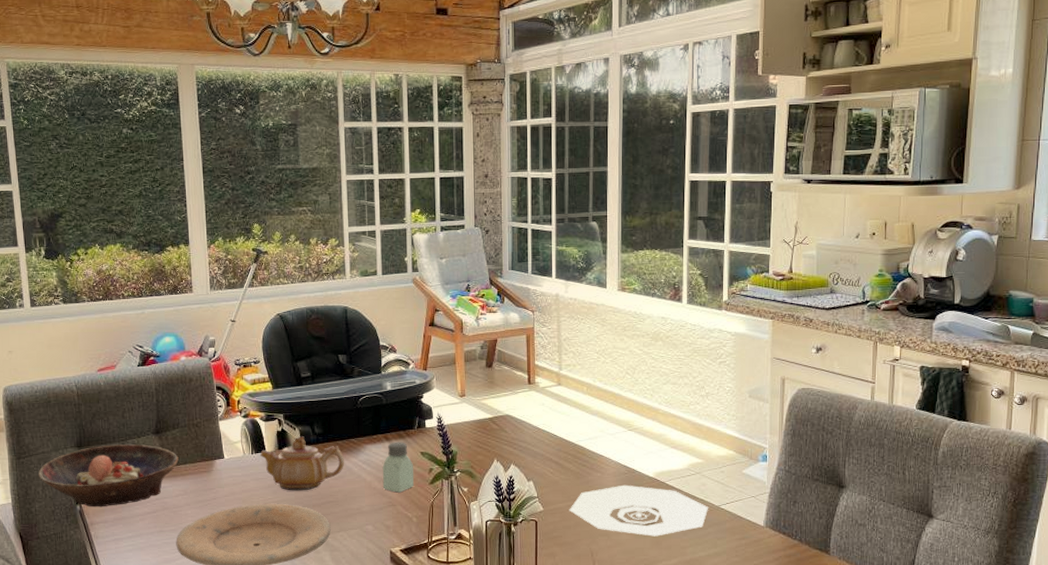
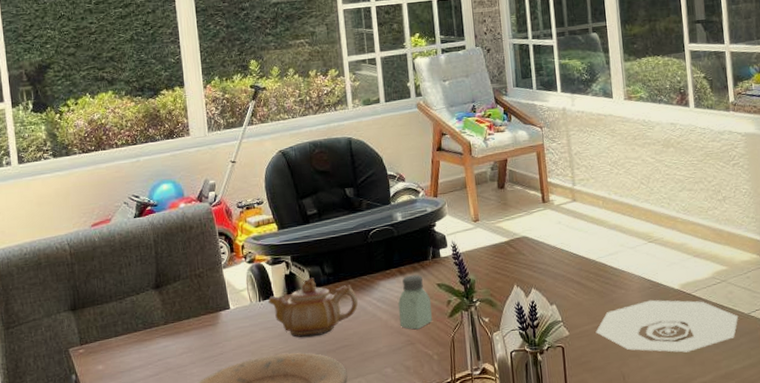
bowl: present [38,444,179,507] -> none [28,301,181,376]

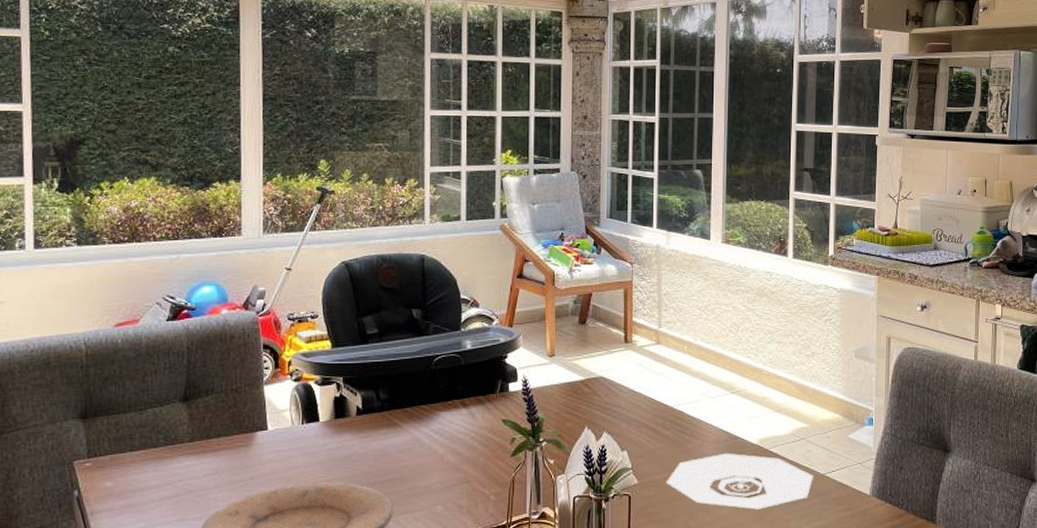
teapot: present [268,277,359,338] -> none [312,403,414,467]
saltshaker: present [397,274,433,330] -> none [456,408,494,467]

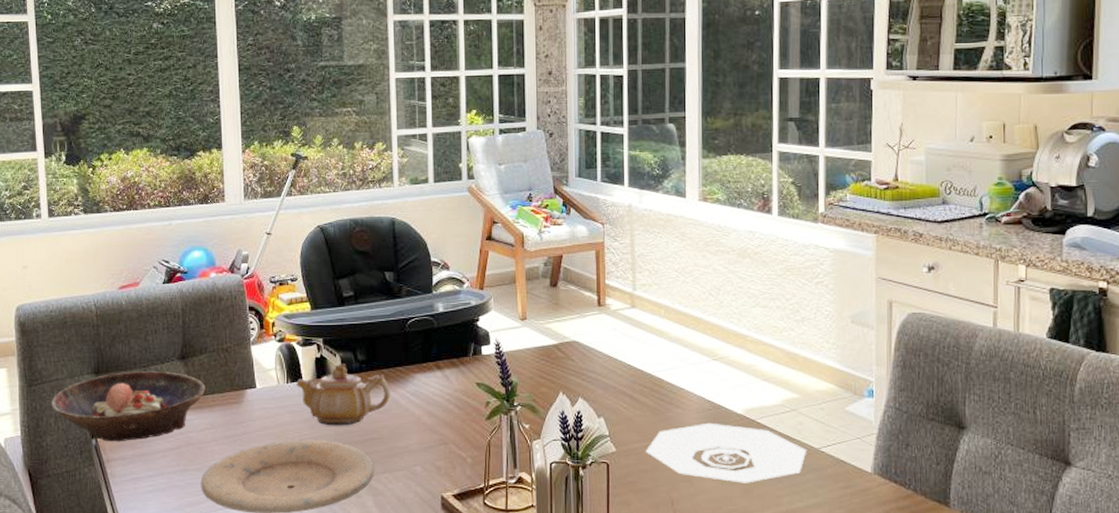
bowl: none [25,414,211,493] -> present [50,371,206,442]
teapot: none [312,403,414,467] -> present [296,364,391,426]

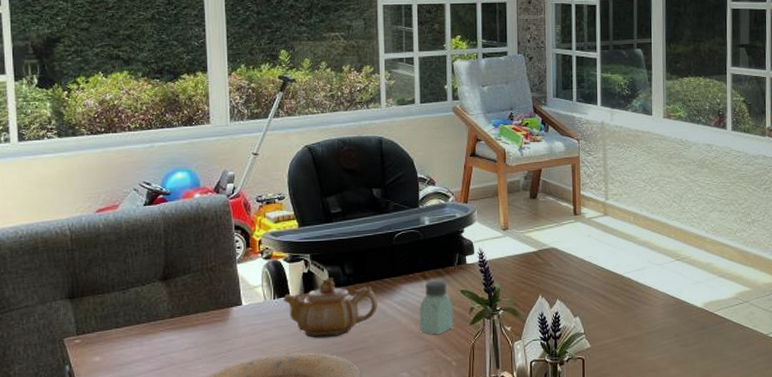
bowl: present [50,371,206,442] -> none [19,293,189,367]
saltshaker: none [432,371,469,429] -> present [419,280,454,335]
plate: present [645,422,807,483] -> none [617,316,758,370]

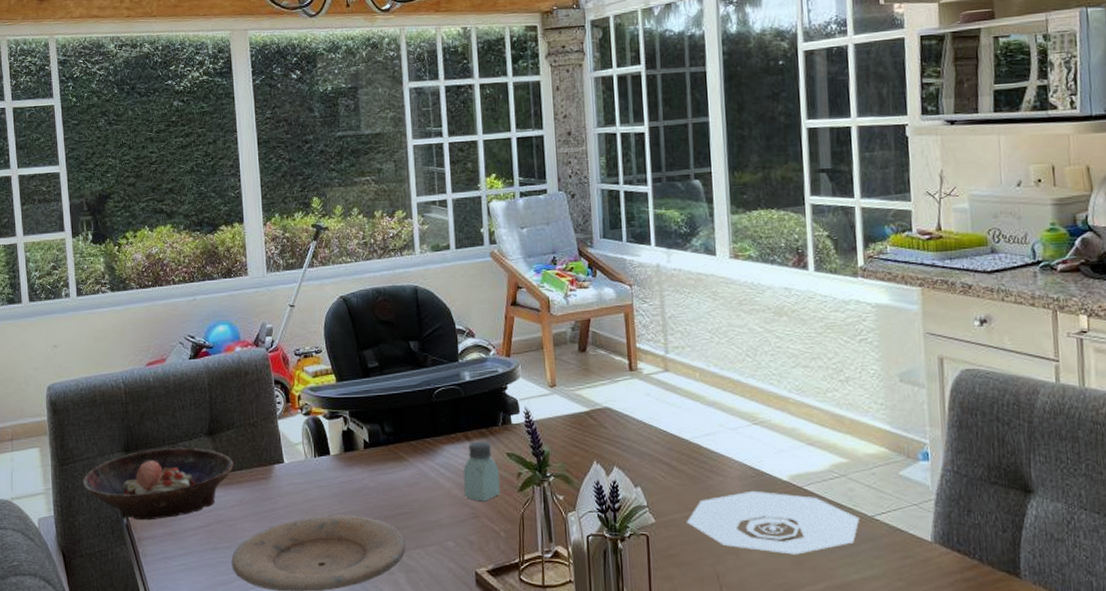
bowl: none [19,293,189,367] -> present [82,447,234,521]
teapot: present [283,277,379,339] -> none [324,436,420,501]
plate: none [617,316,758,370] -> present [686,490,860,555]

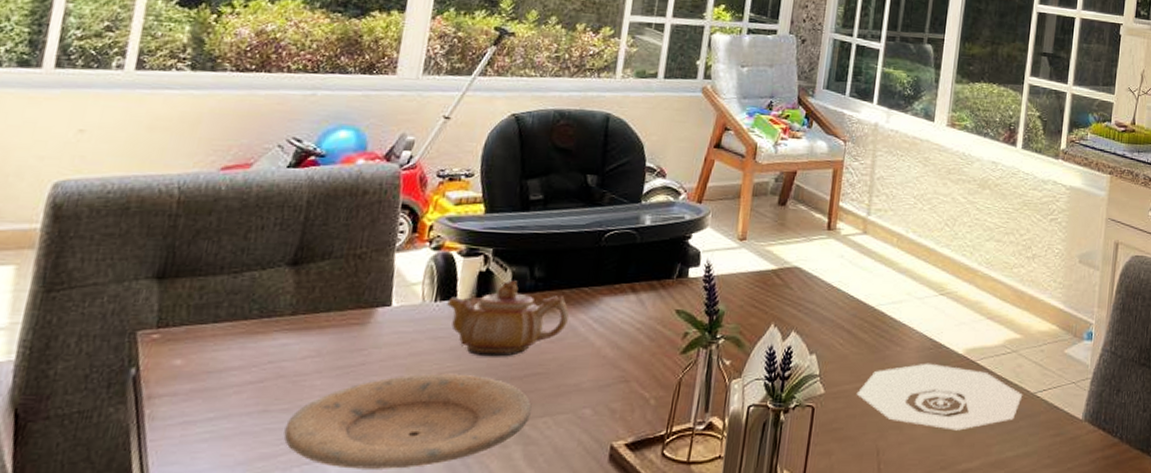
bowl: present [82,447,234,521] -> none [75,278,320,372]
teapot: none [324,436,420,501] -> present [447,280,570,357]
saltshaker: present [462,441,501,502] -> none [616,294,664,364]

